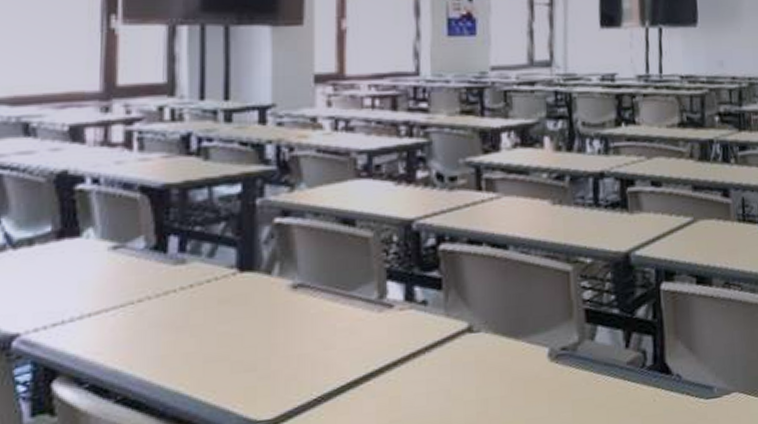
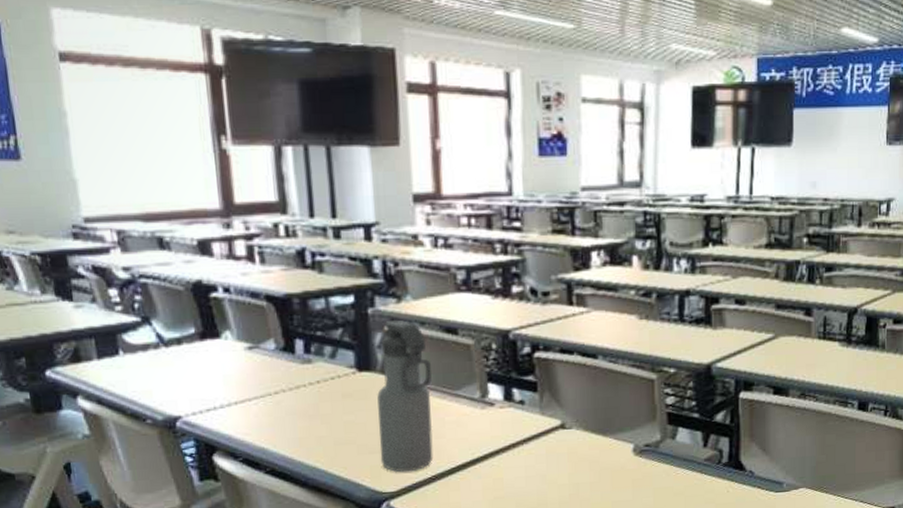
water bottle: none [257,210,323,395] -> present [377,319,433,473]

